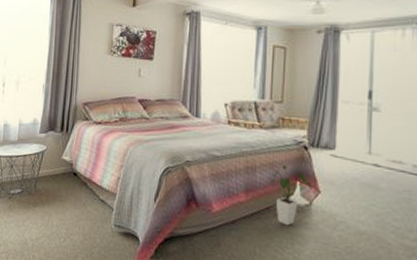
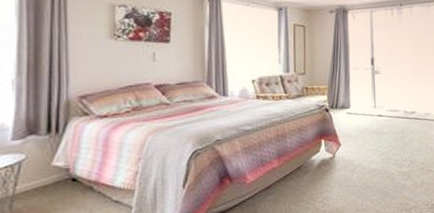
house plant: present [267,163,312,226] -> none [297,127,334,179]

